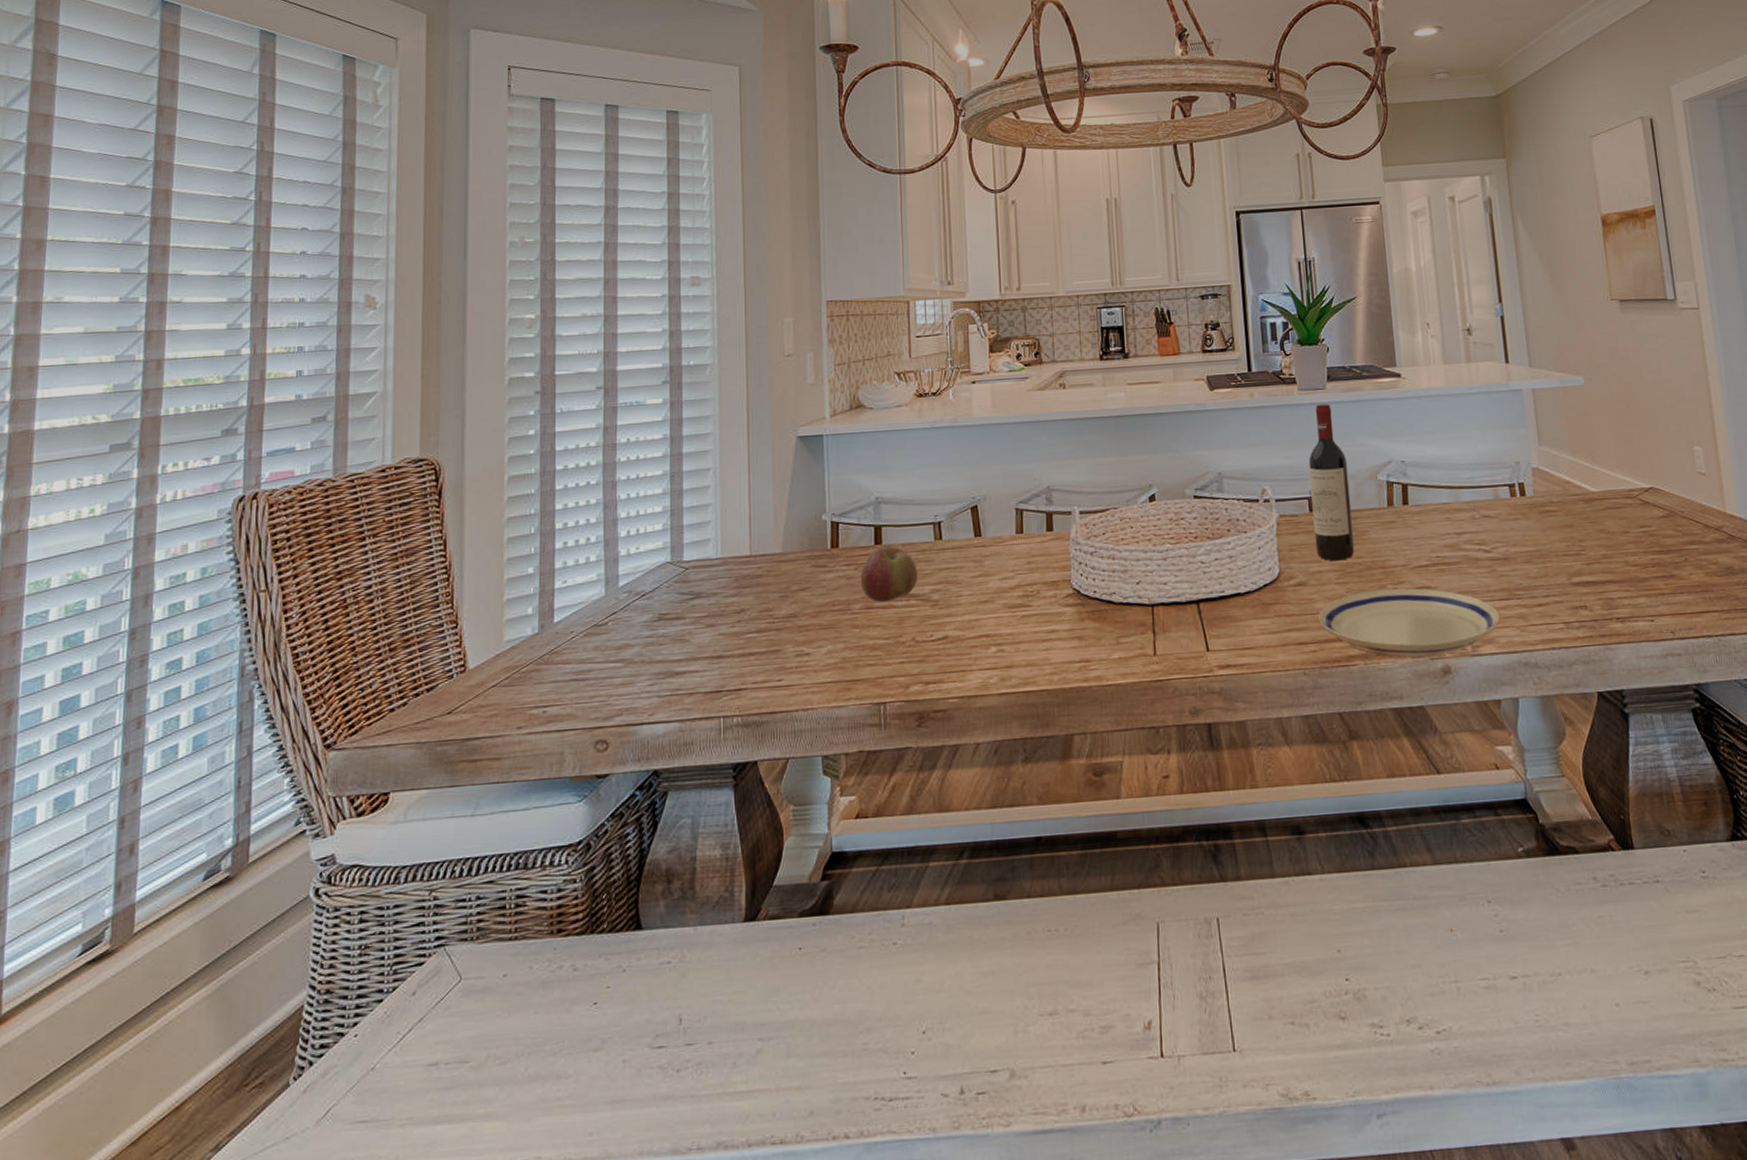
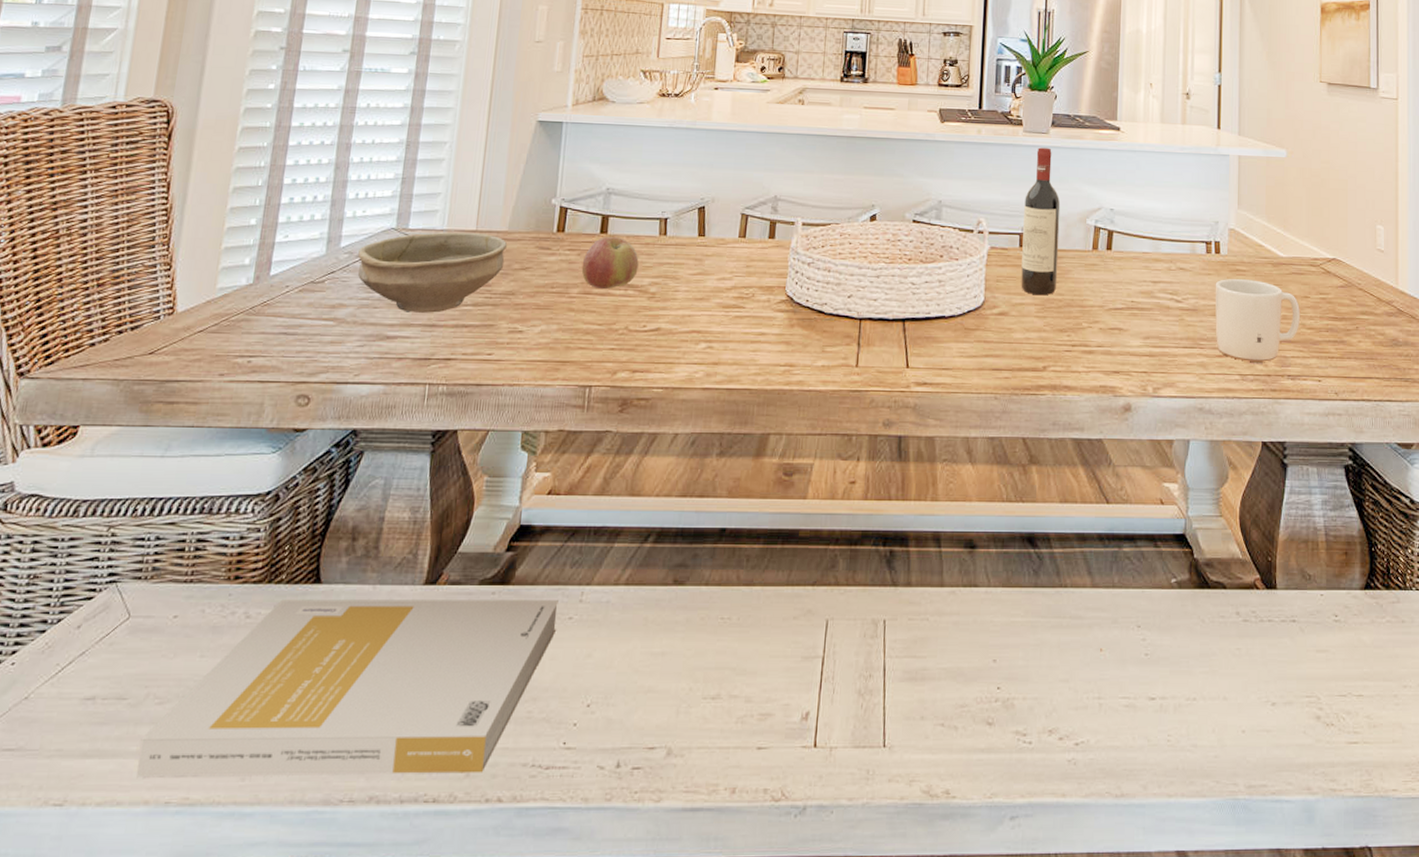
book: none [486,926,882,1140] -> present [136,599,558,778]
bowl: none [637,557,784,646] -> present [358,232,508,313]
plate: present [1319,588,1500,658] -> none [1015,326,1182,394]
mug: none [1524,519,1623,608] -> present [1215,278,1301,362]

